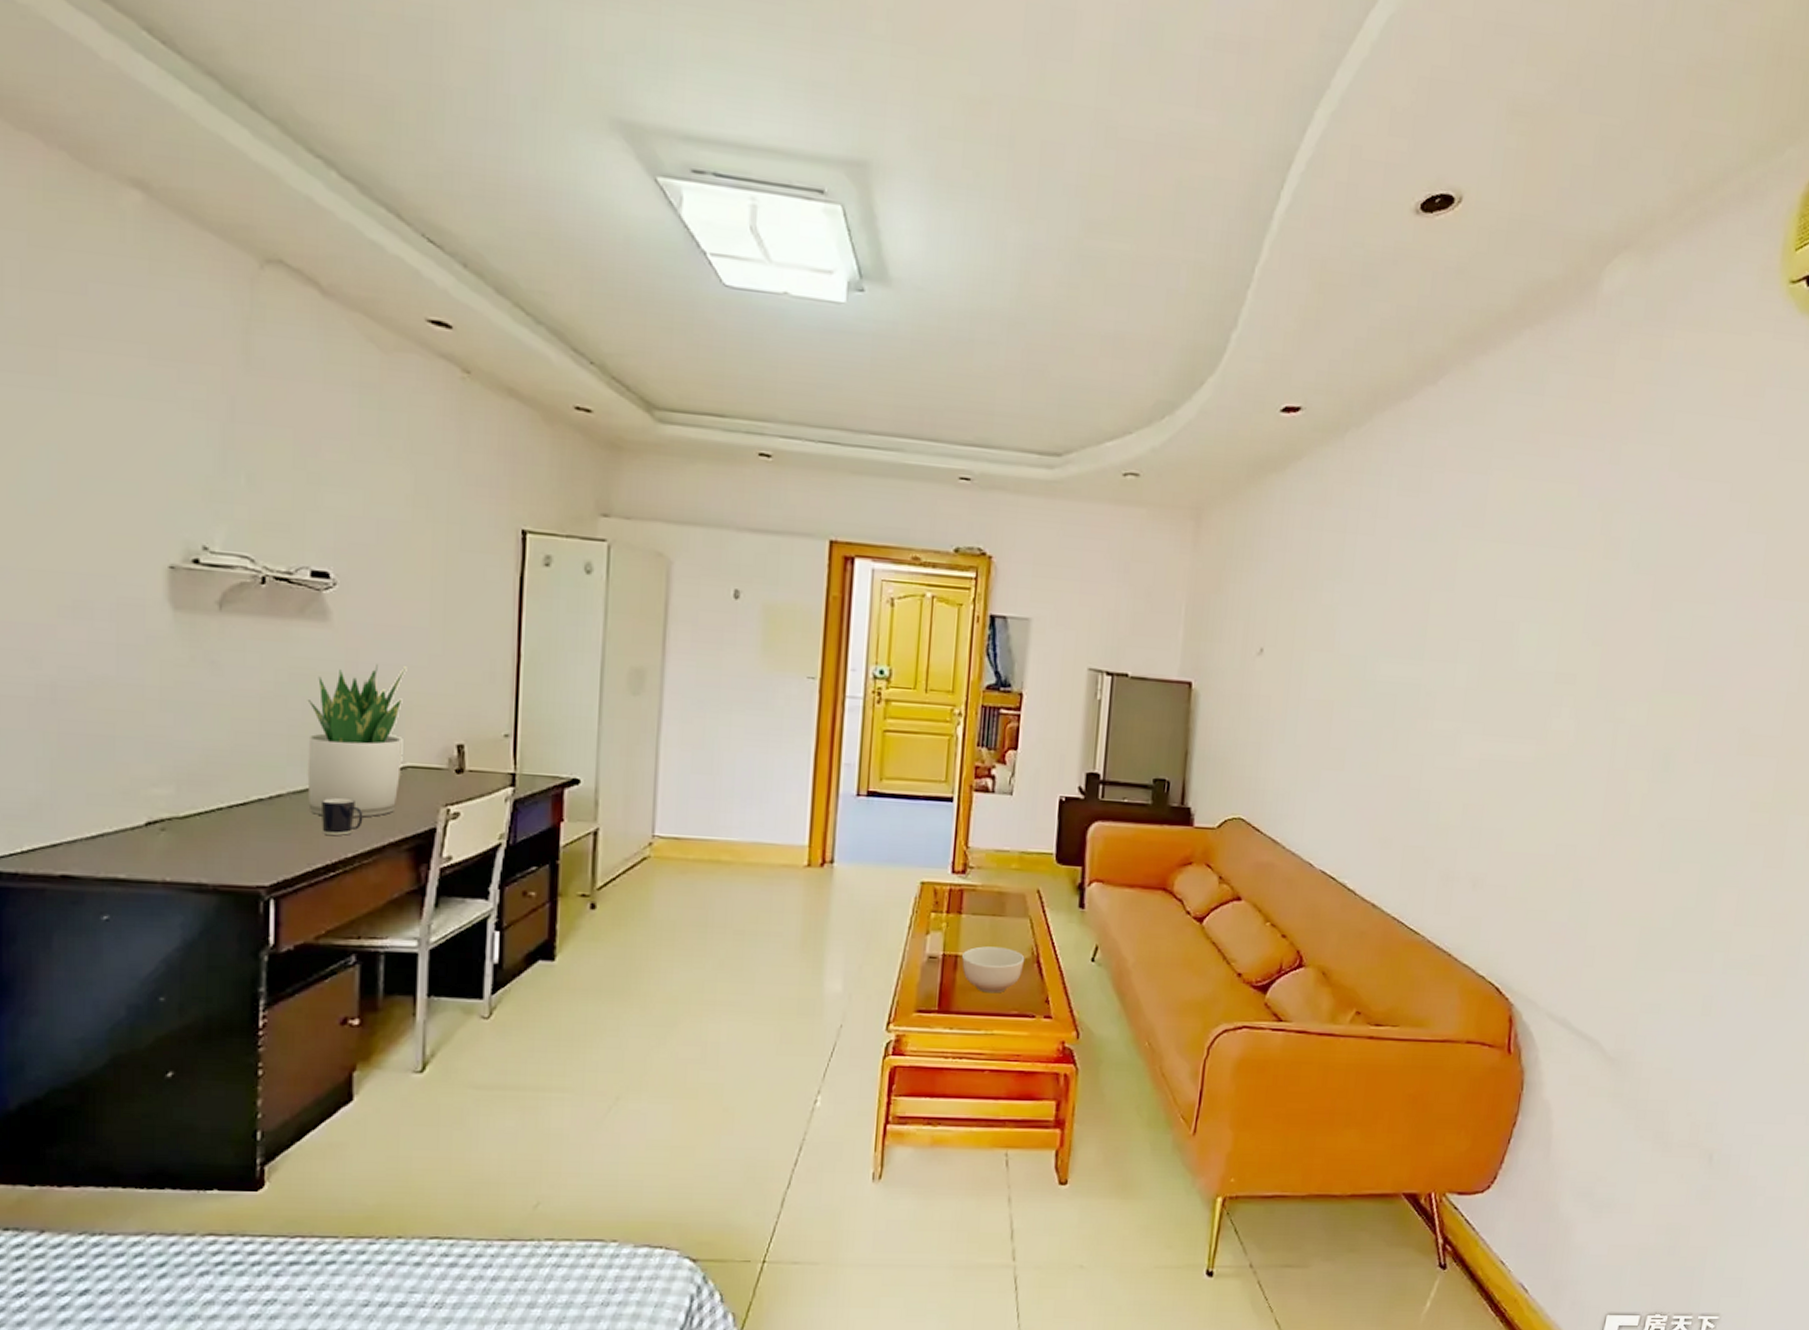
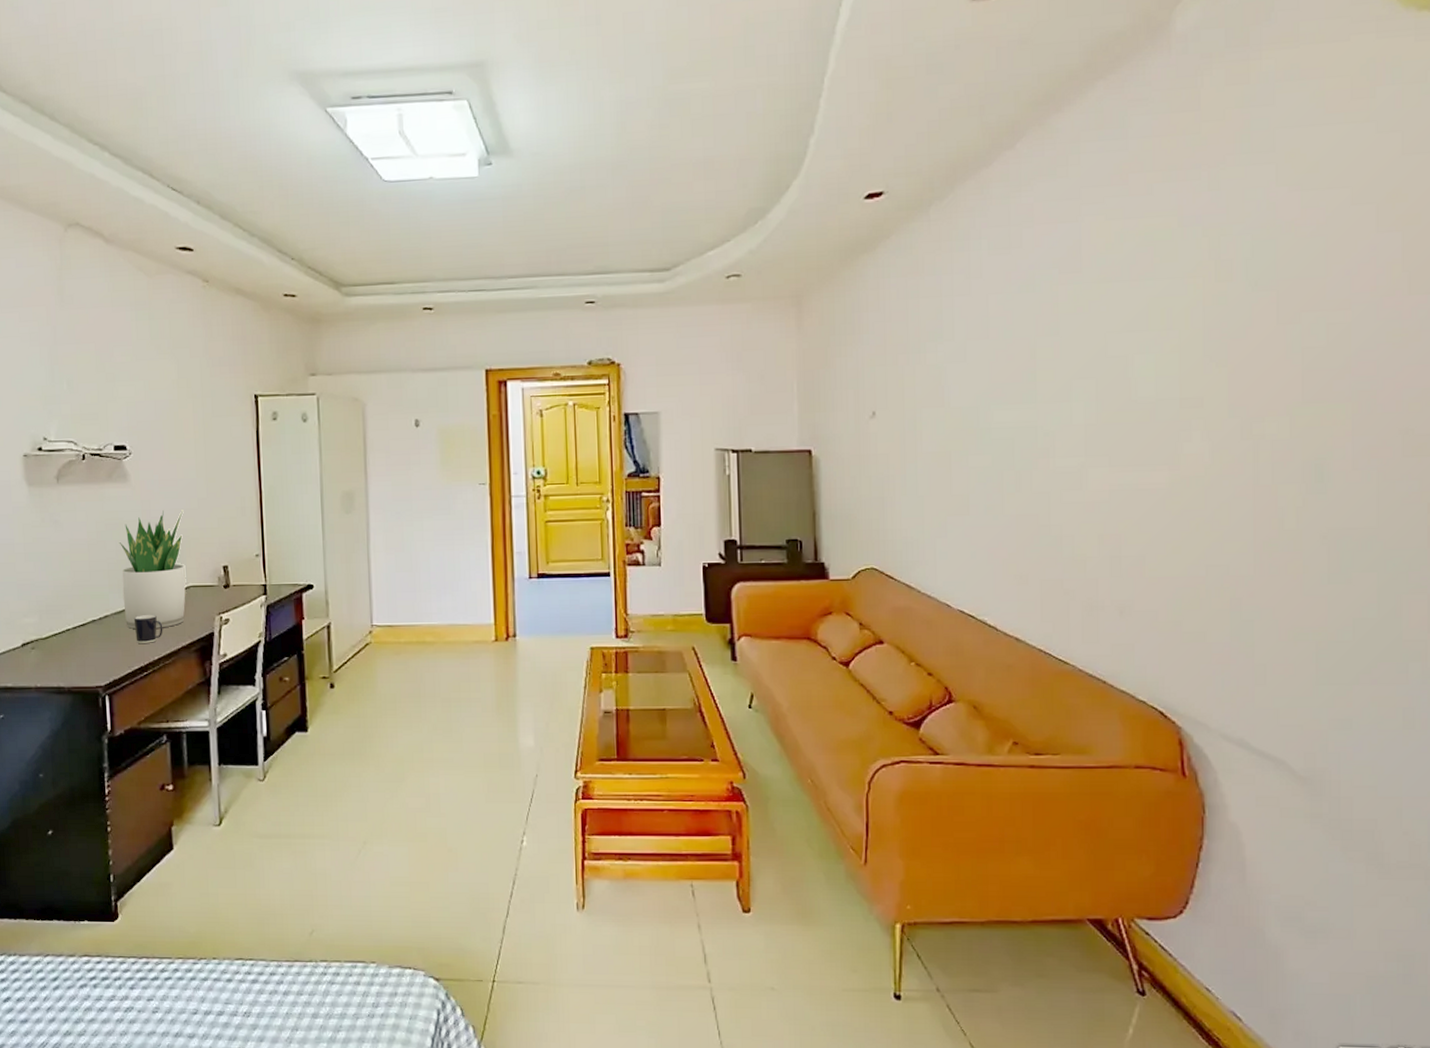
bowl: present [962,946,1025,994] -> none [633,700,688,741]

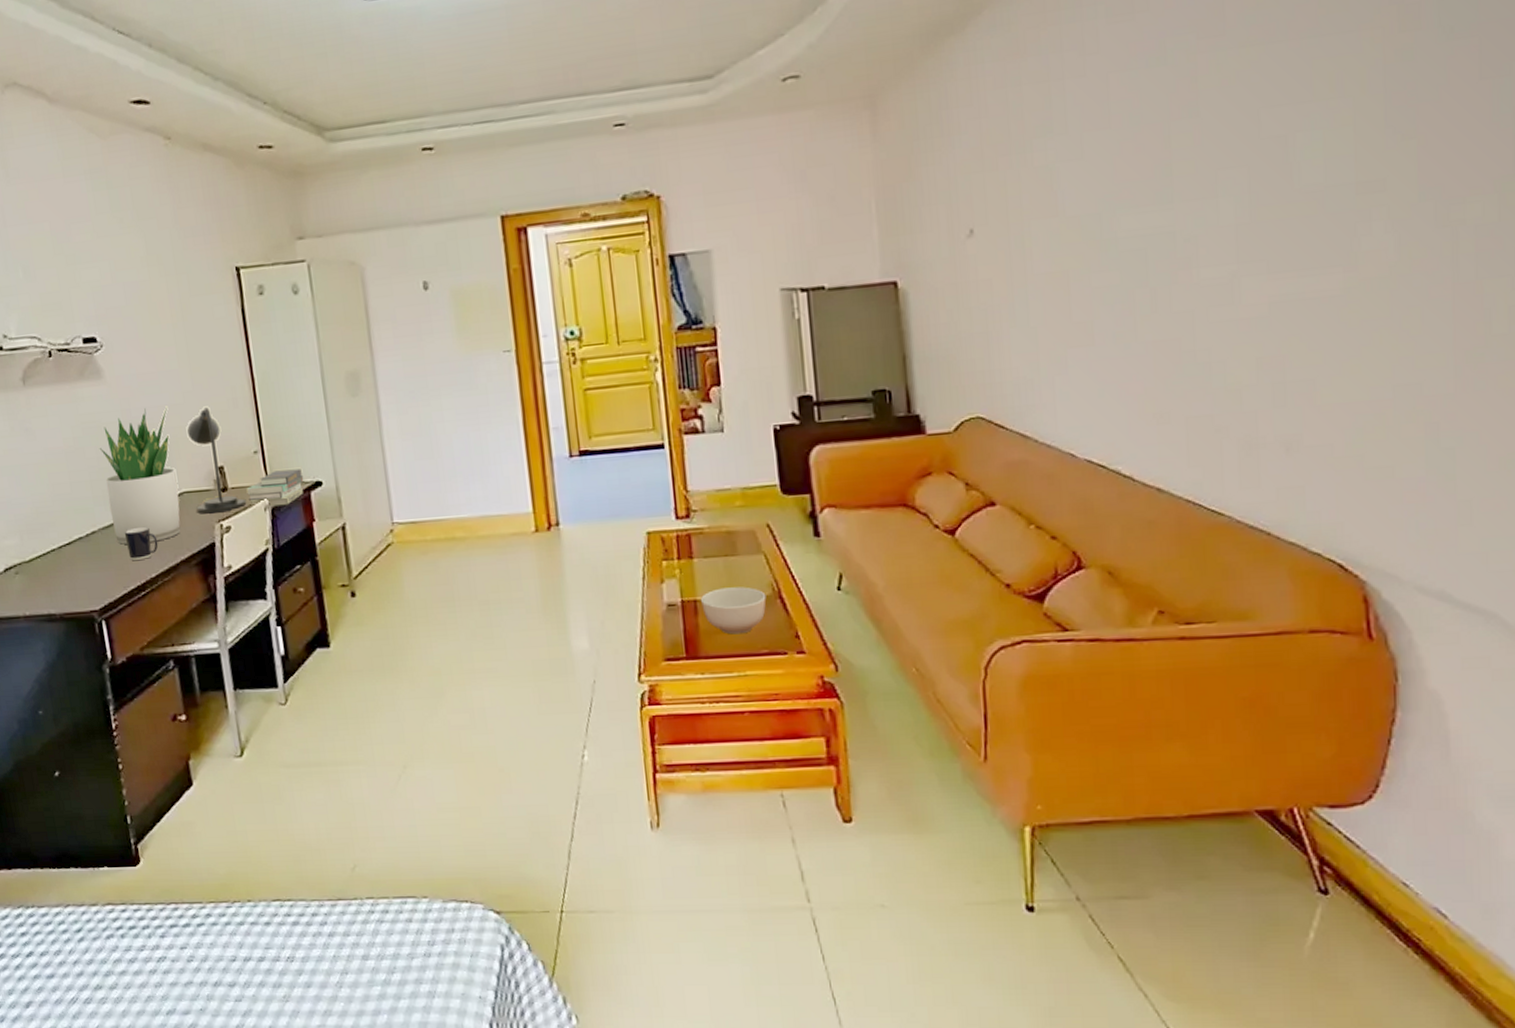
desk lamp: none [198,513,244,607] -> present [186,407,246,514]
books: none [246,572,298,604] -> present [246,469,304,507]
bowl: none [633,700,688,741] -> present [701,587,767,635]

